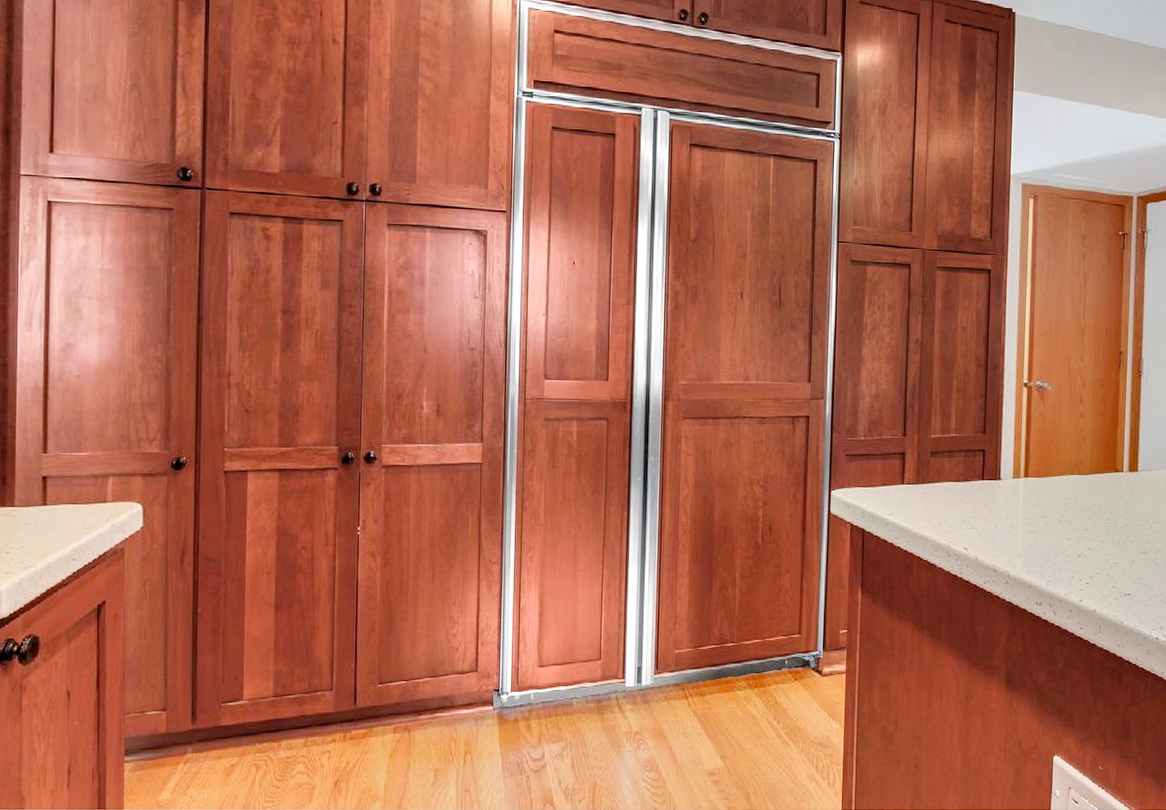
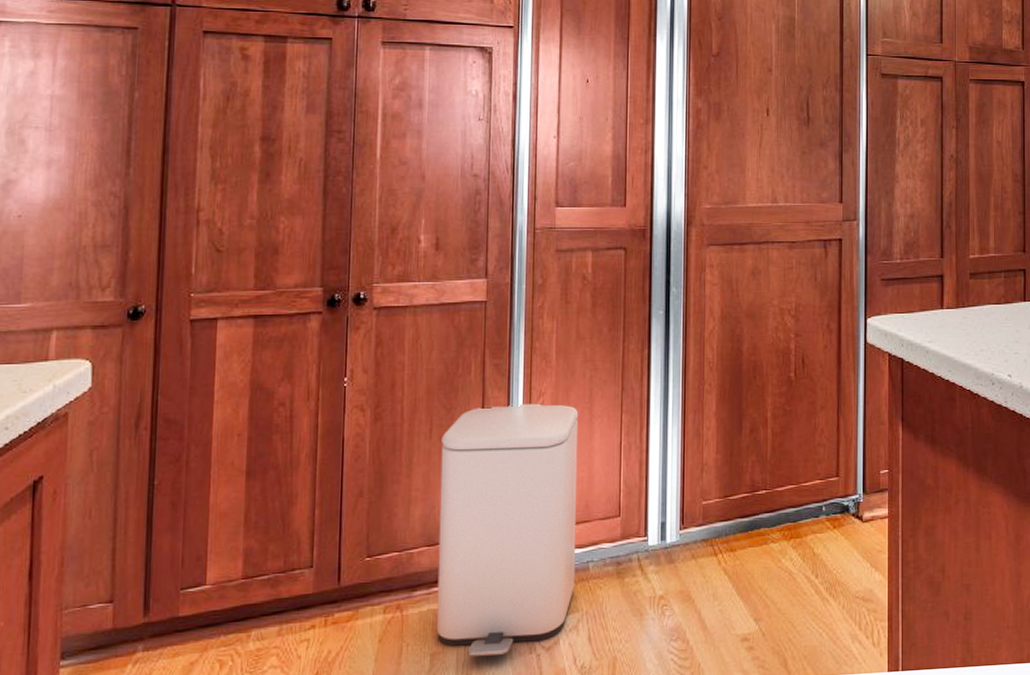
pedal bin: none [439,556,564,775] -> present [436,403,579,658]

